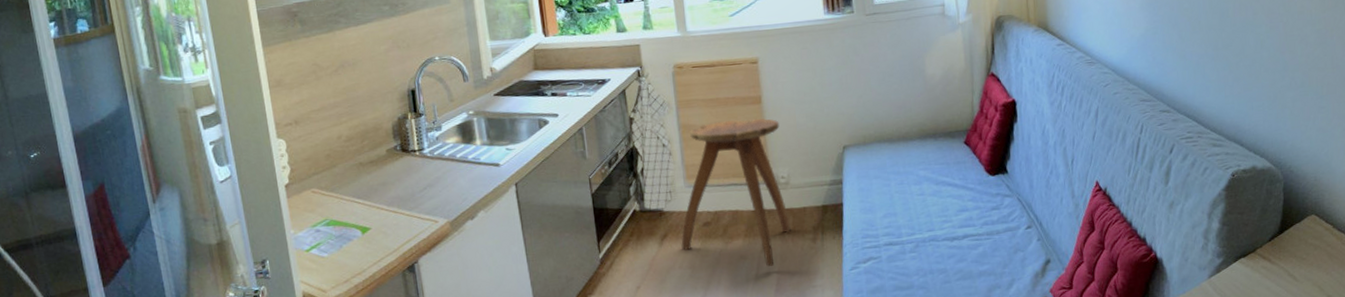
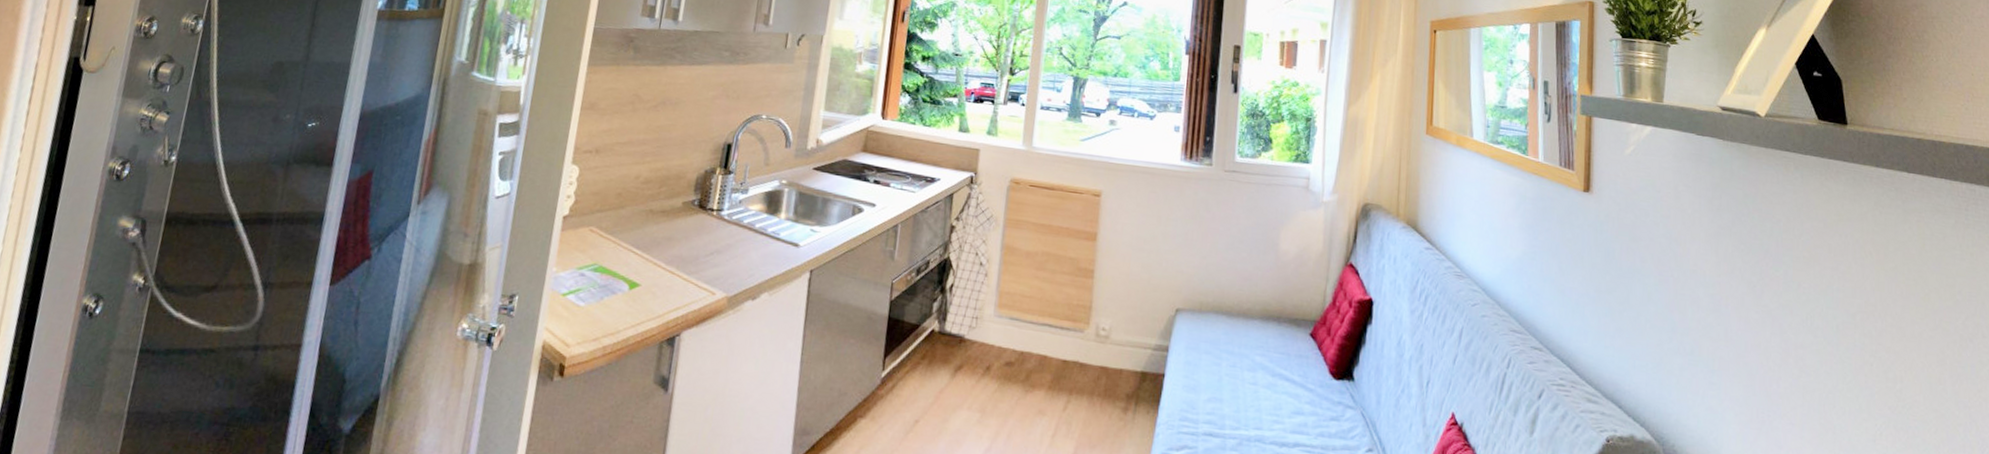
stool: present [681,118,792,267] -> none [975,250,1111,432]

